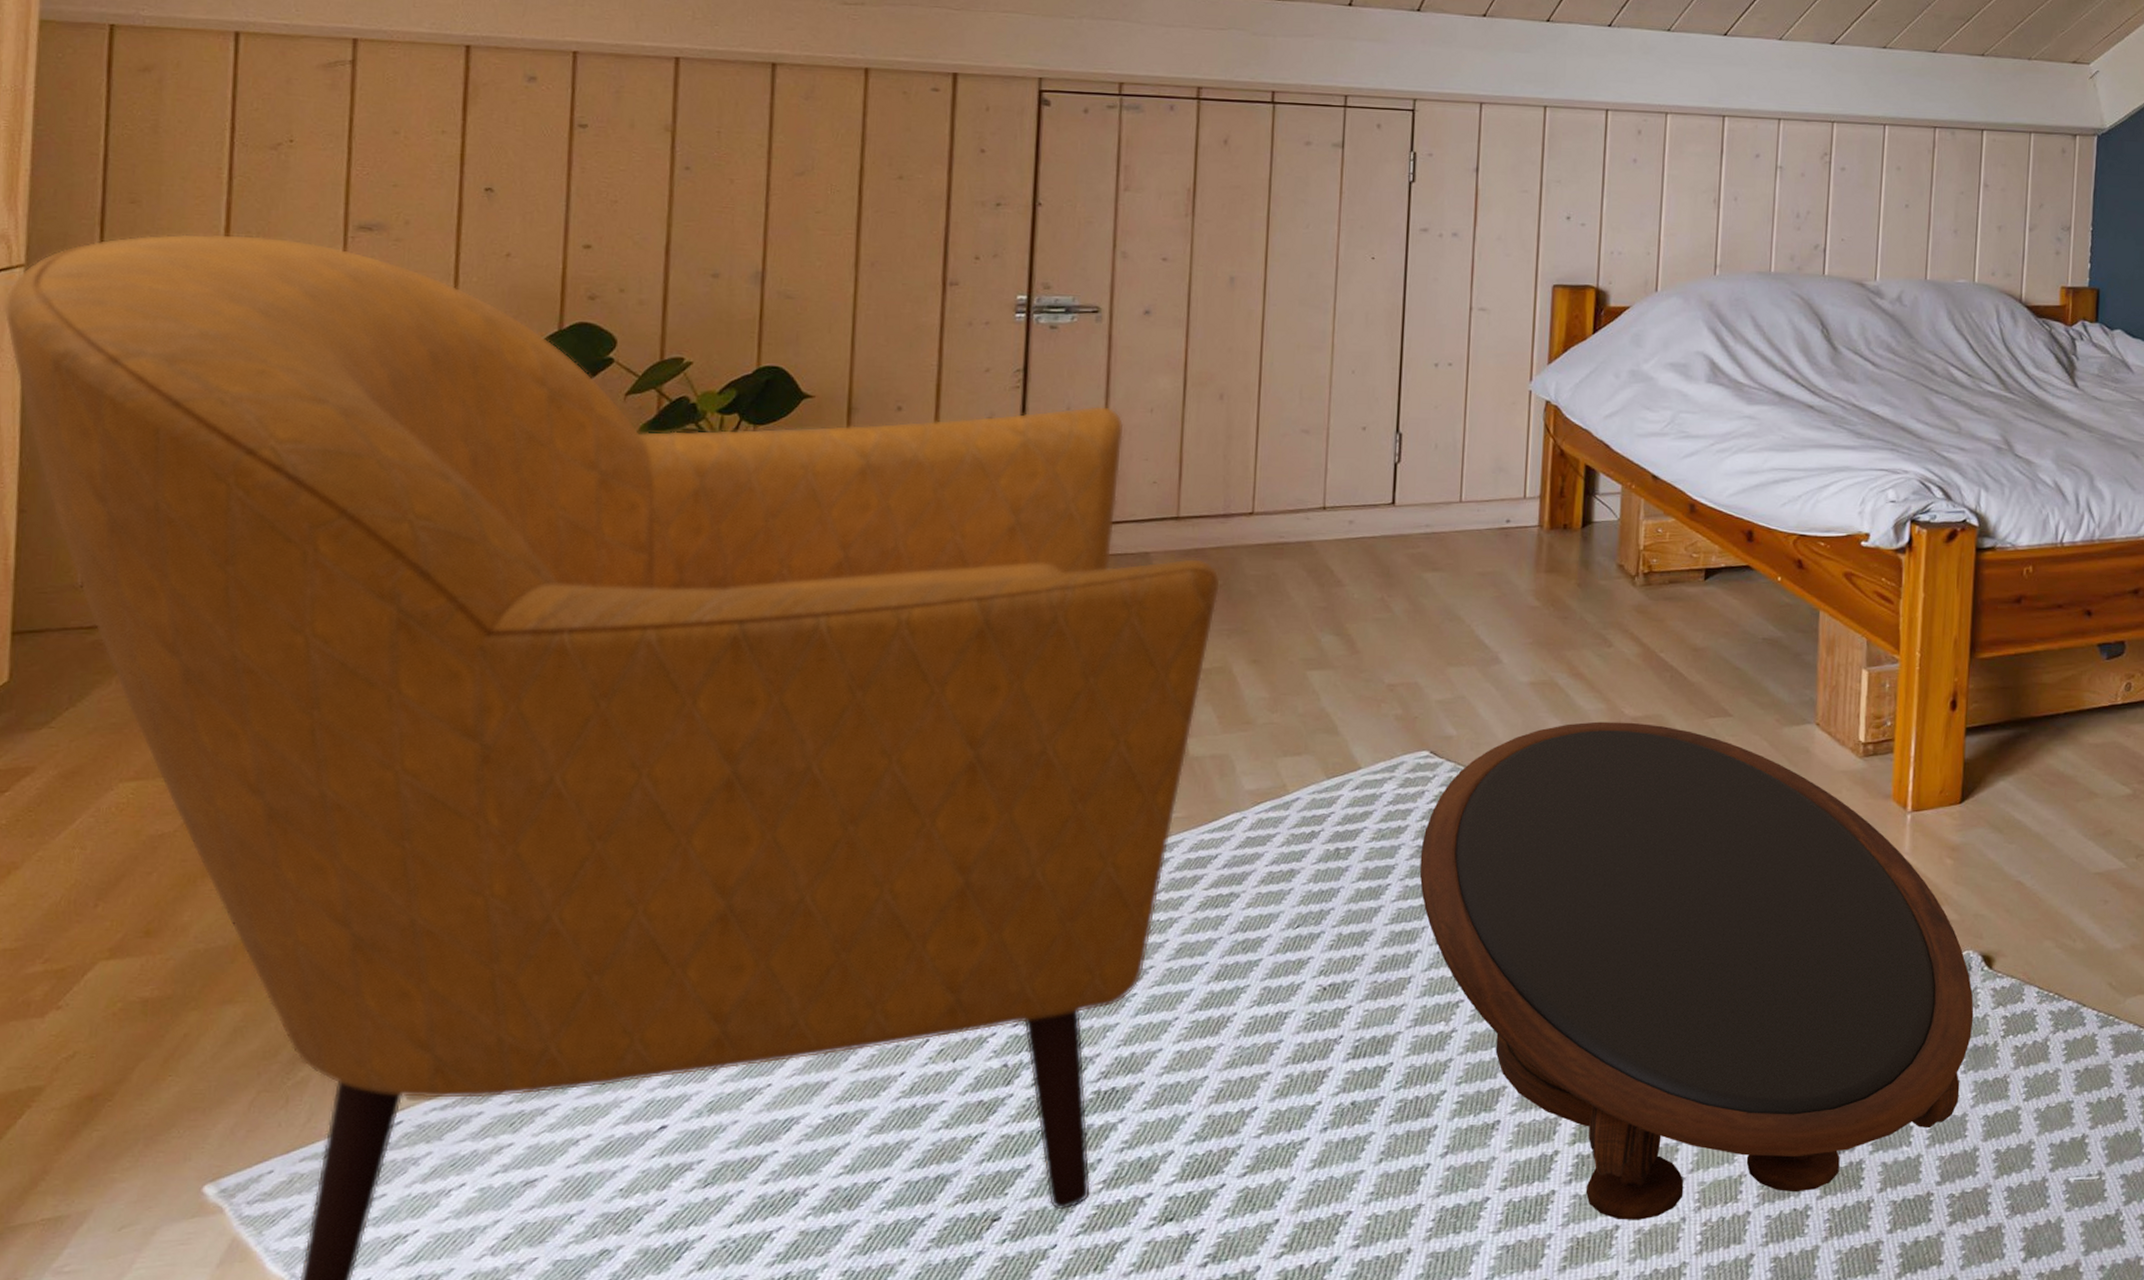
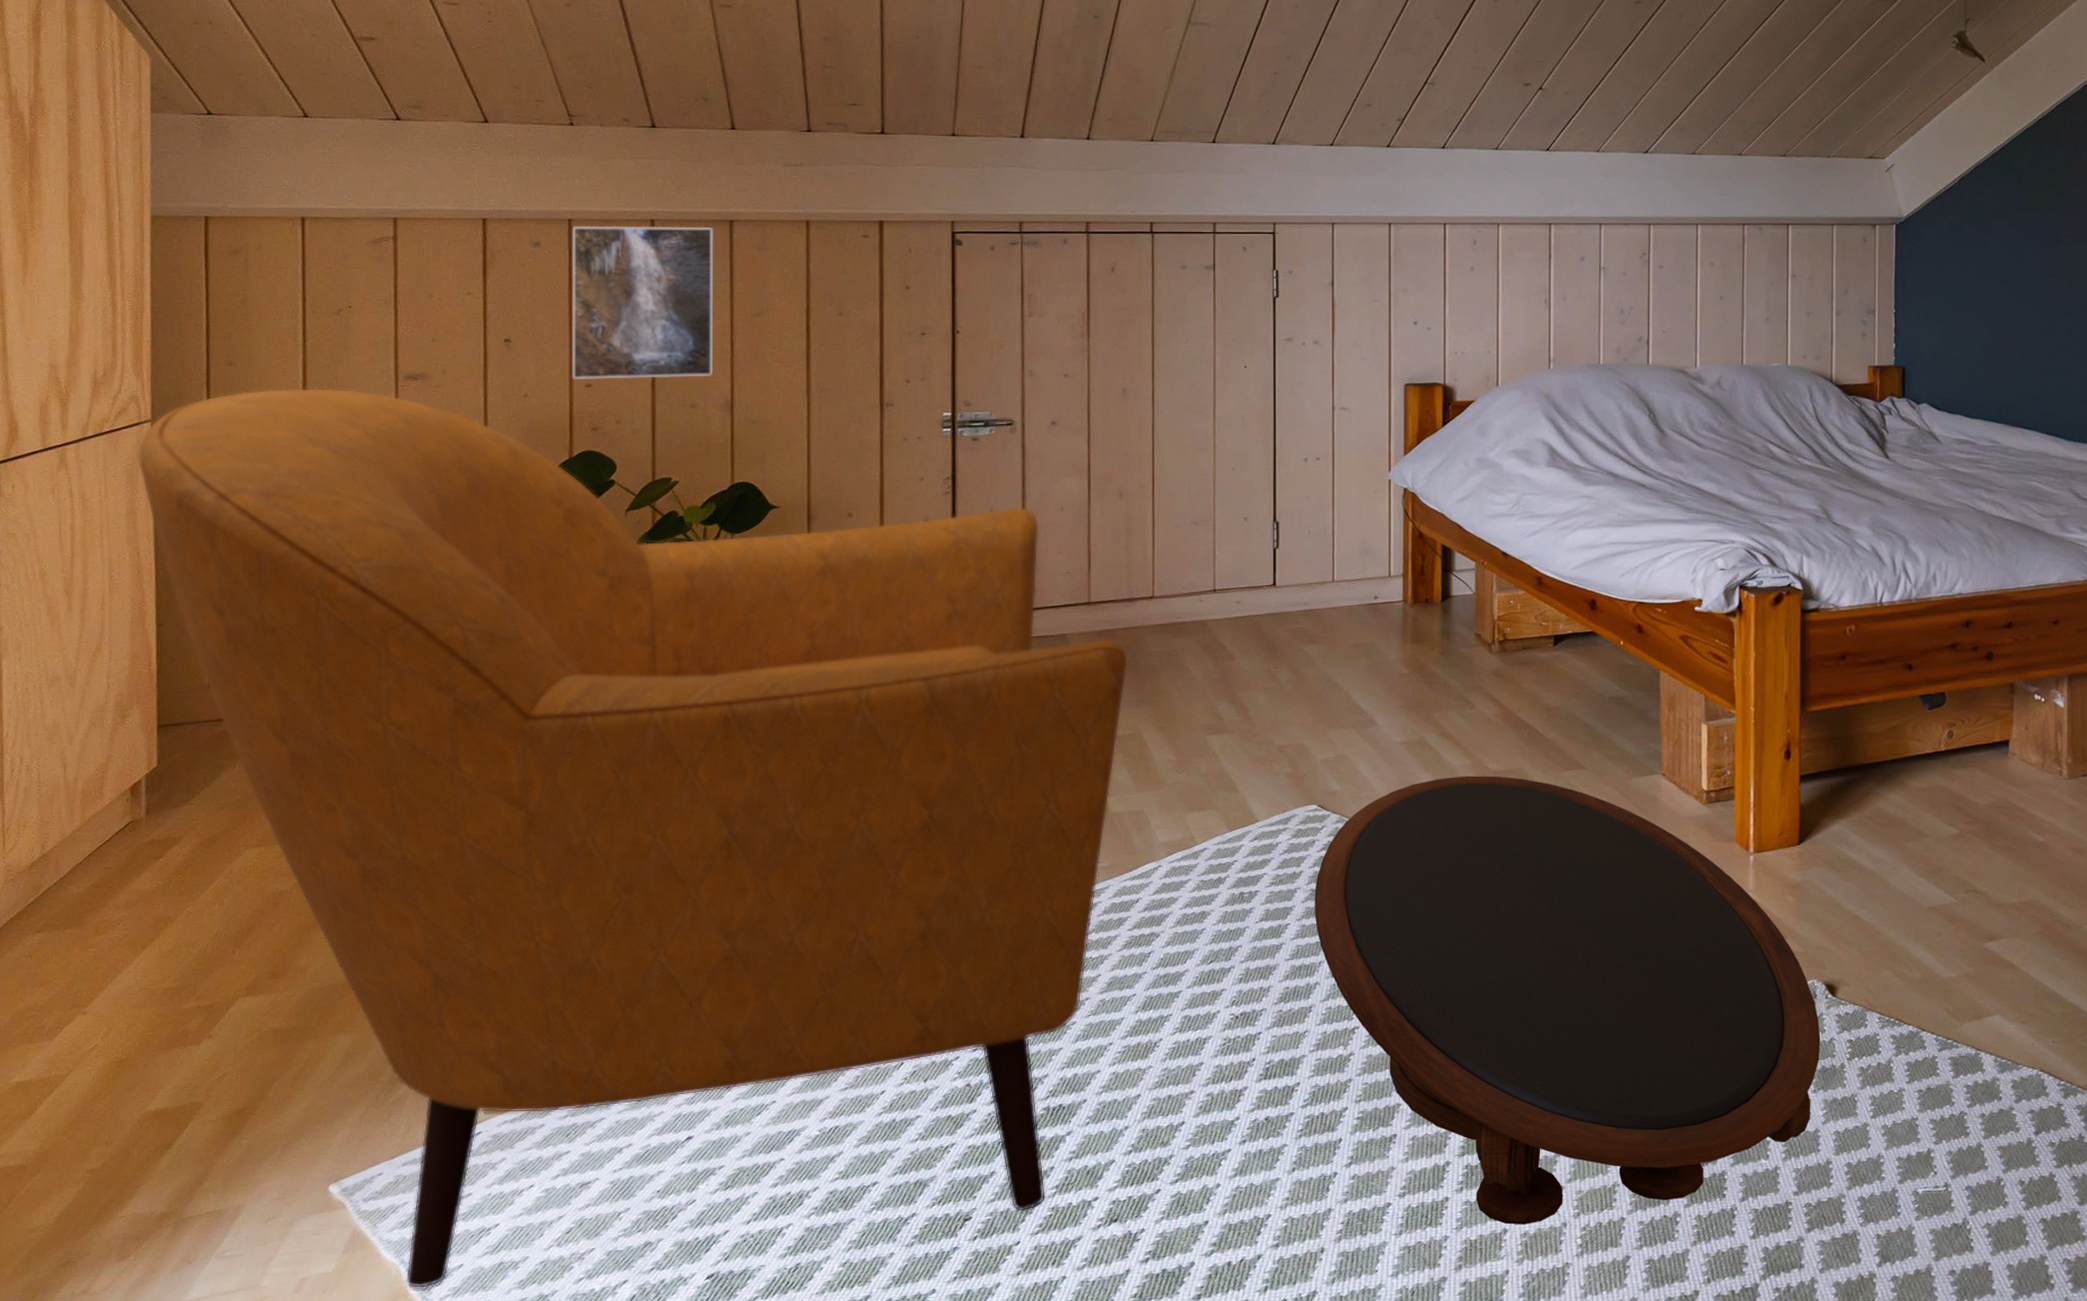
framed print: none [567,59,753,243] -> present [572,225,714,379]

